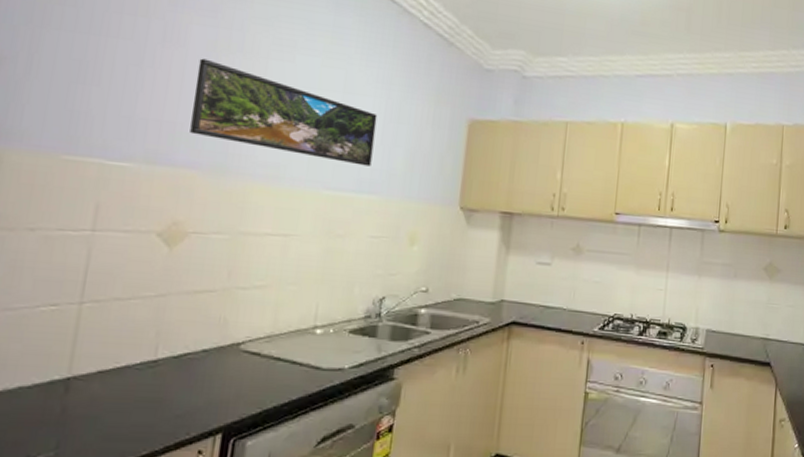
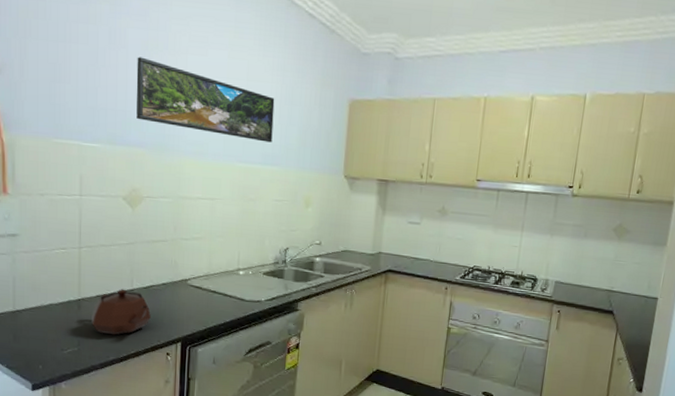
teapot: none [83,360,180,429] -> present [91,289,151,335]

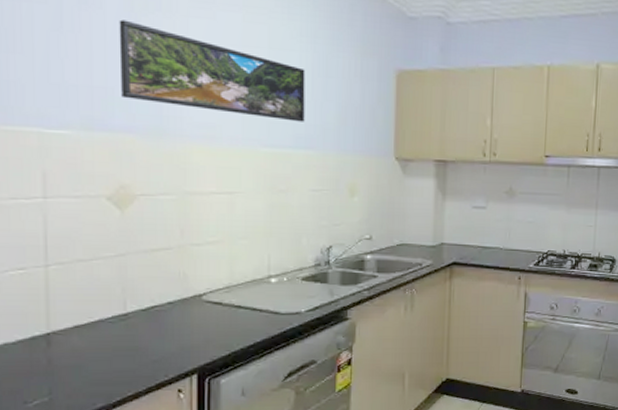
teapot: present [91,289,151,335] -> none [68,314,153,375]

